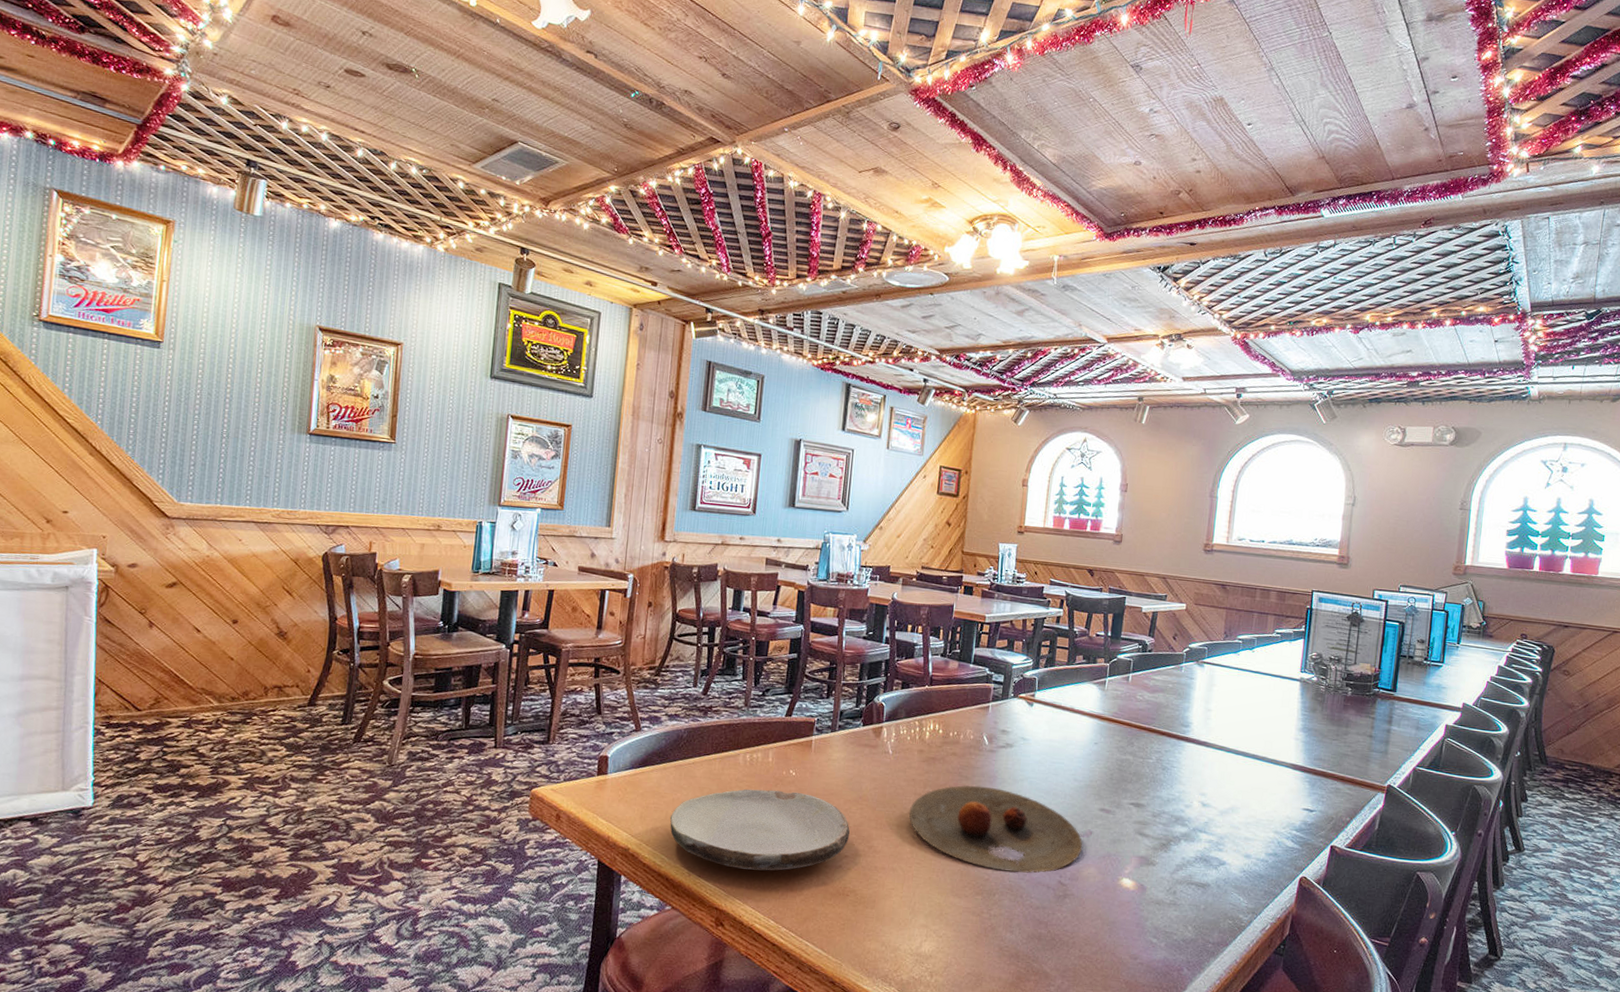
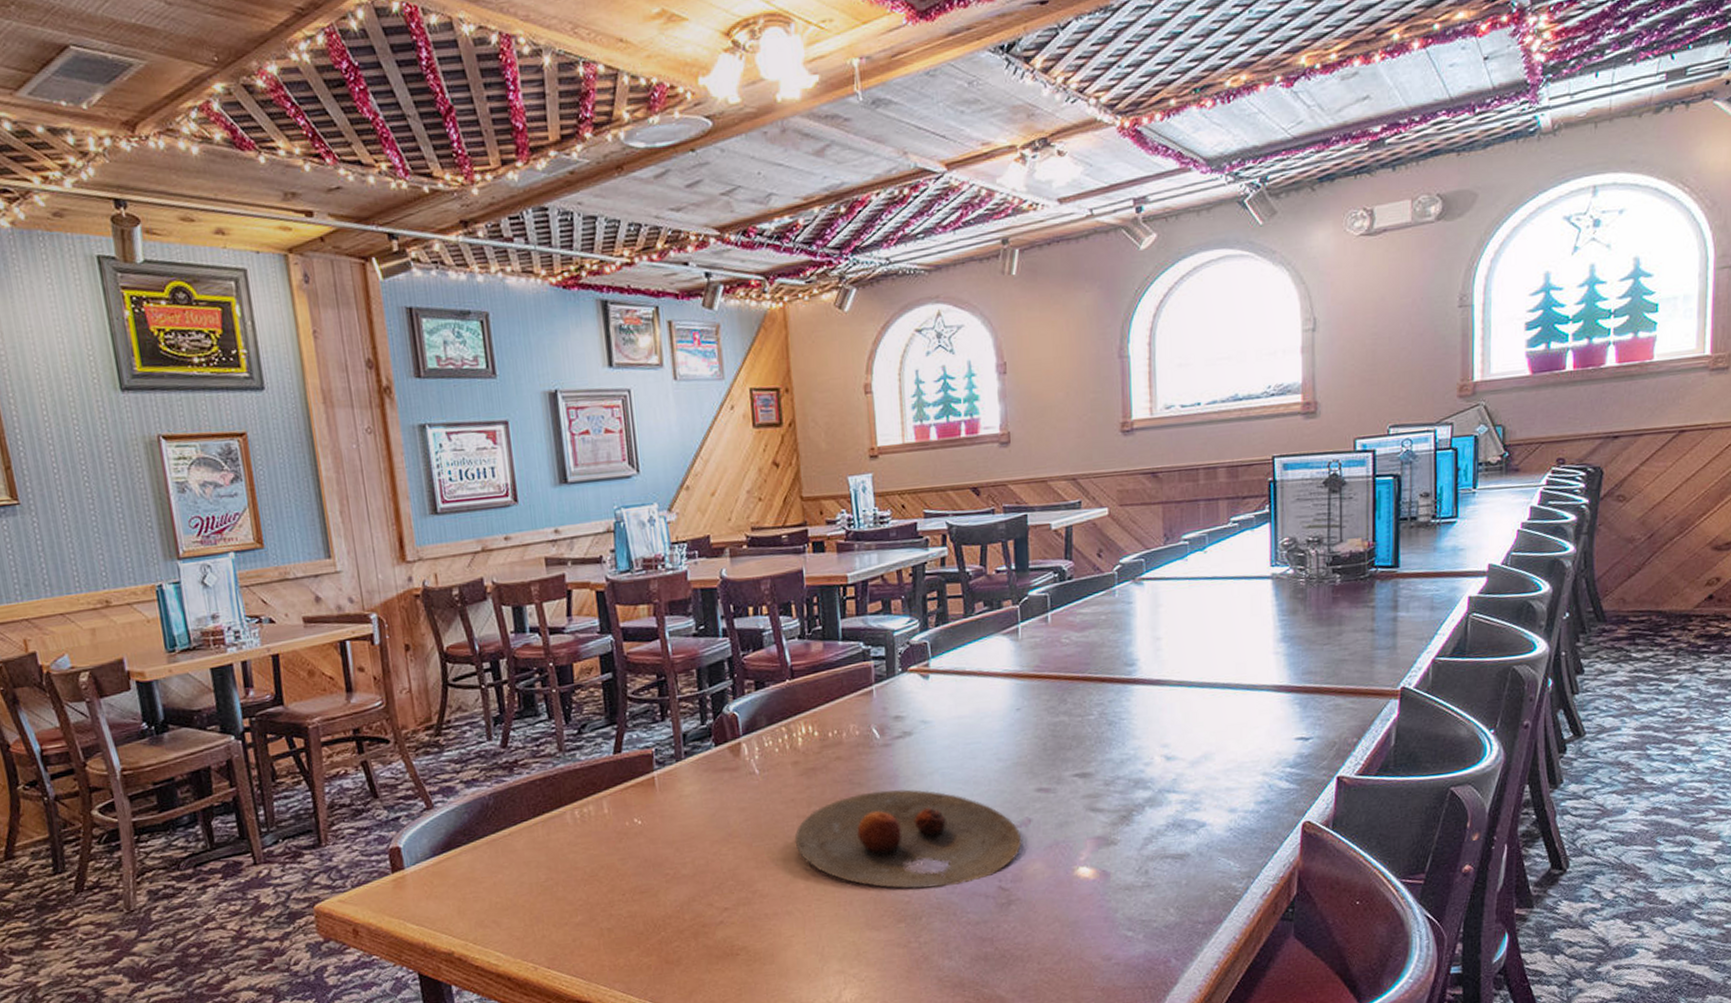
plate: present [670,789,850,871] -> none [496,843,726,950]

